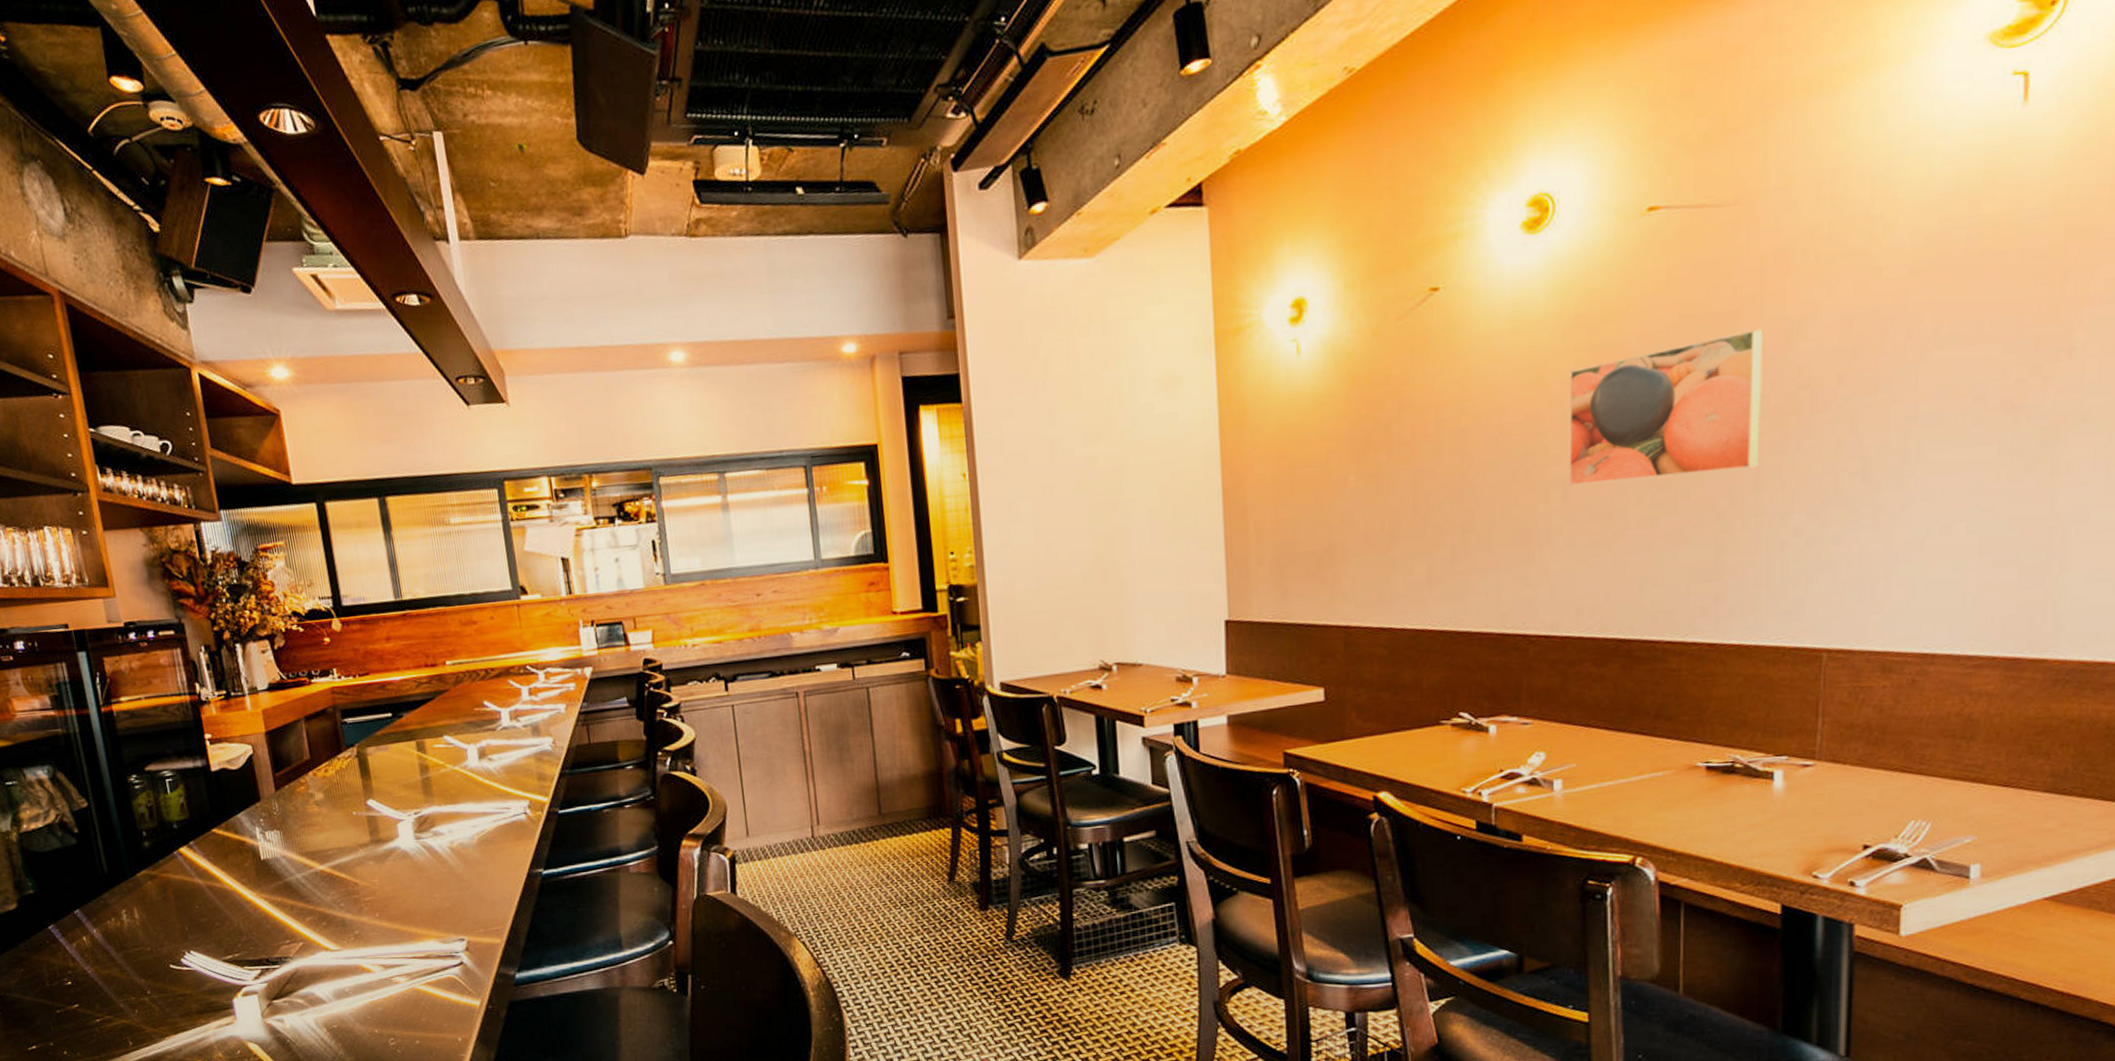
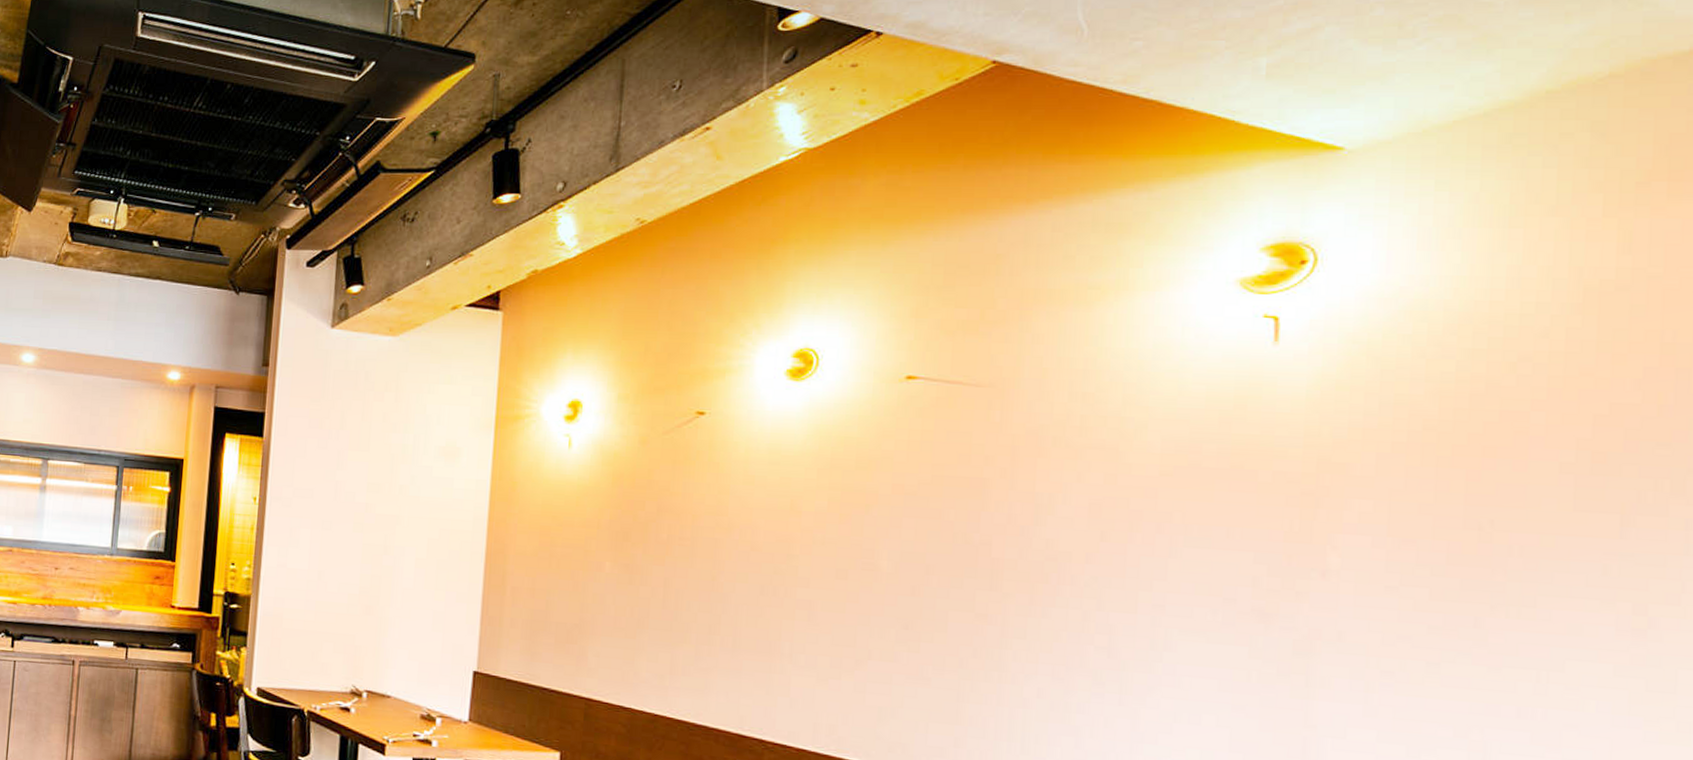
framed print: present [1568,328,1763,486] -> none [814,498,1013,625]

